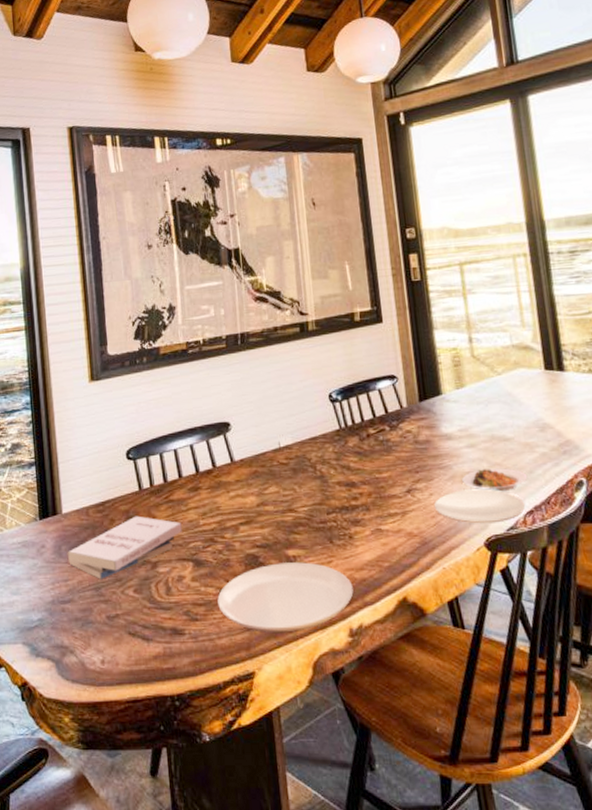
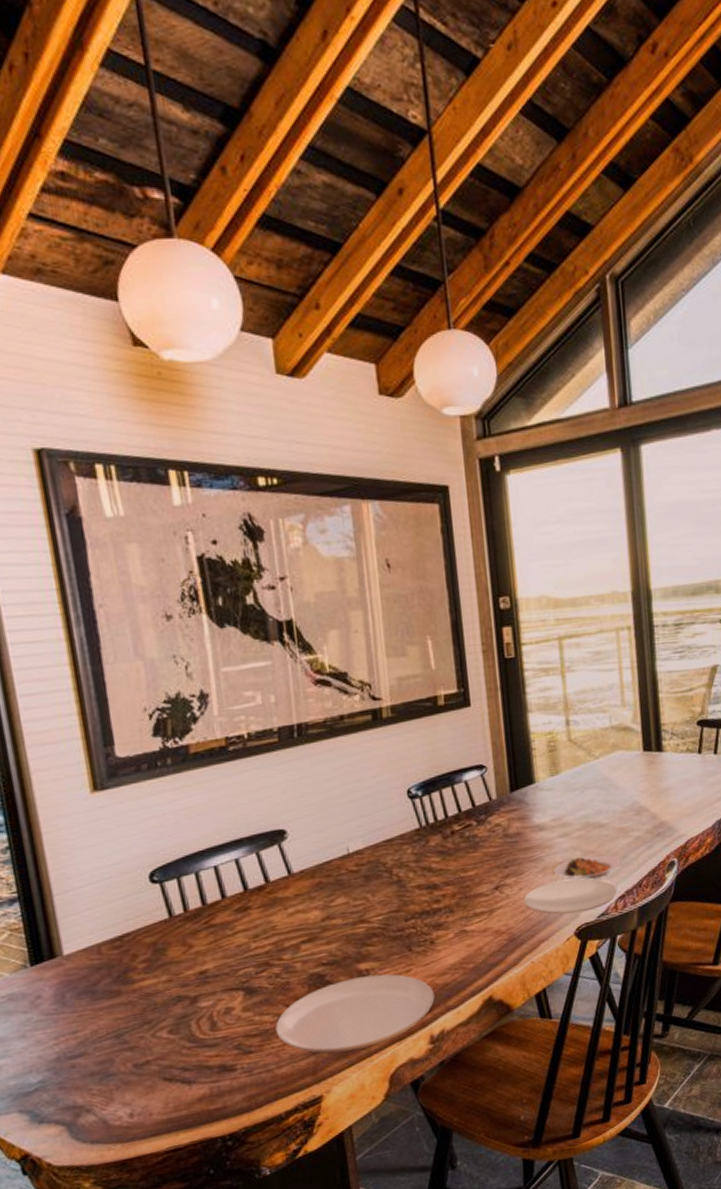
books: present [68,516,182,579] -> none [75,947,229,1025]

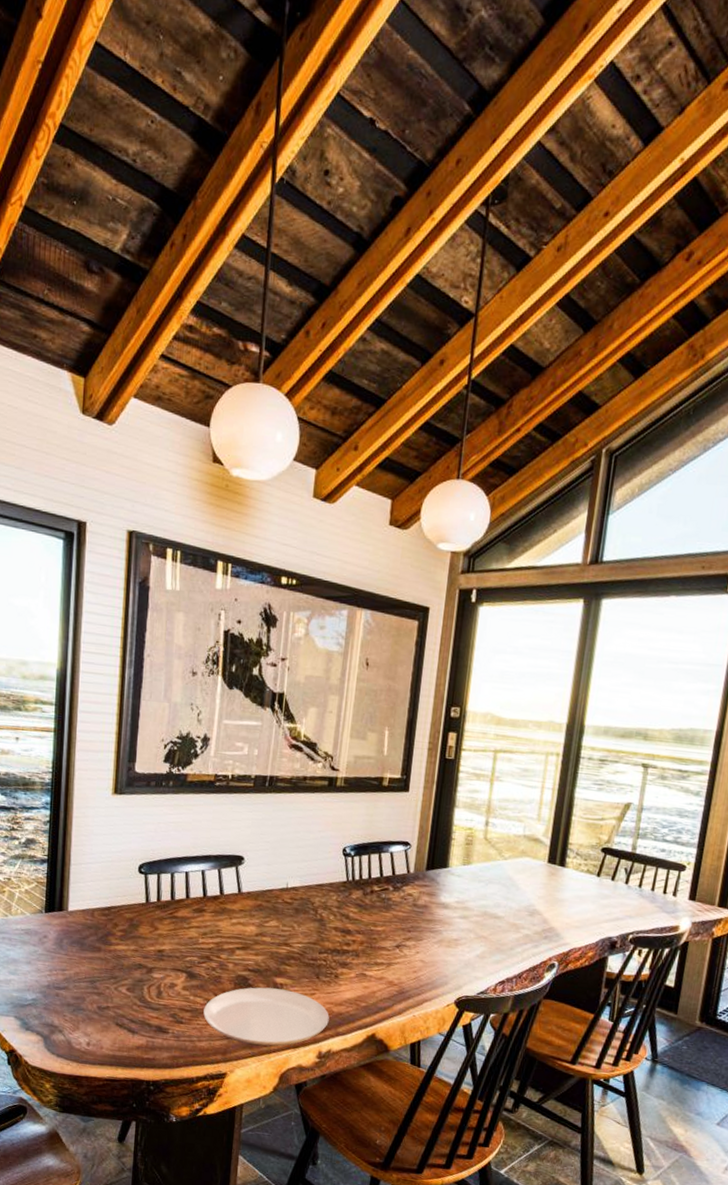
plate: present [523,878,618,915] -> none [417,953,499,986]
salad: present [552,855,621,879] -> none [447,938,508,961]

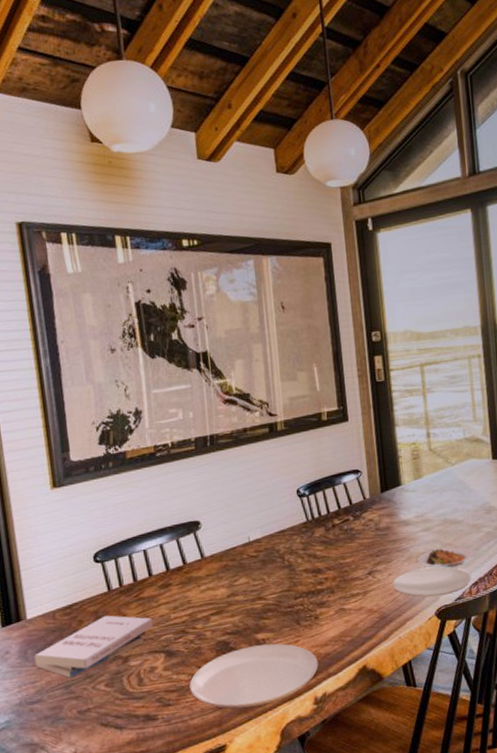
books: none [68,924,182,975] -> present [34,615,153,678]
plate: none [417,953,499,986] -> present [392,566,472,597]
salad: none [447,938,508,961] -> present [416,547,474,567]

